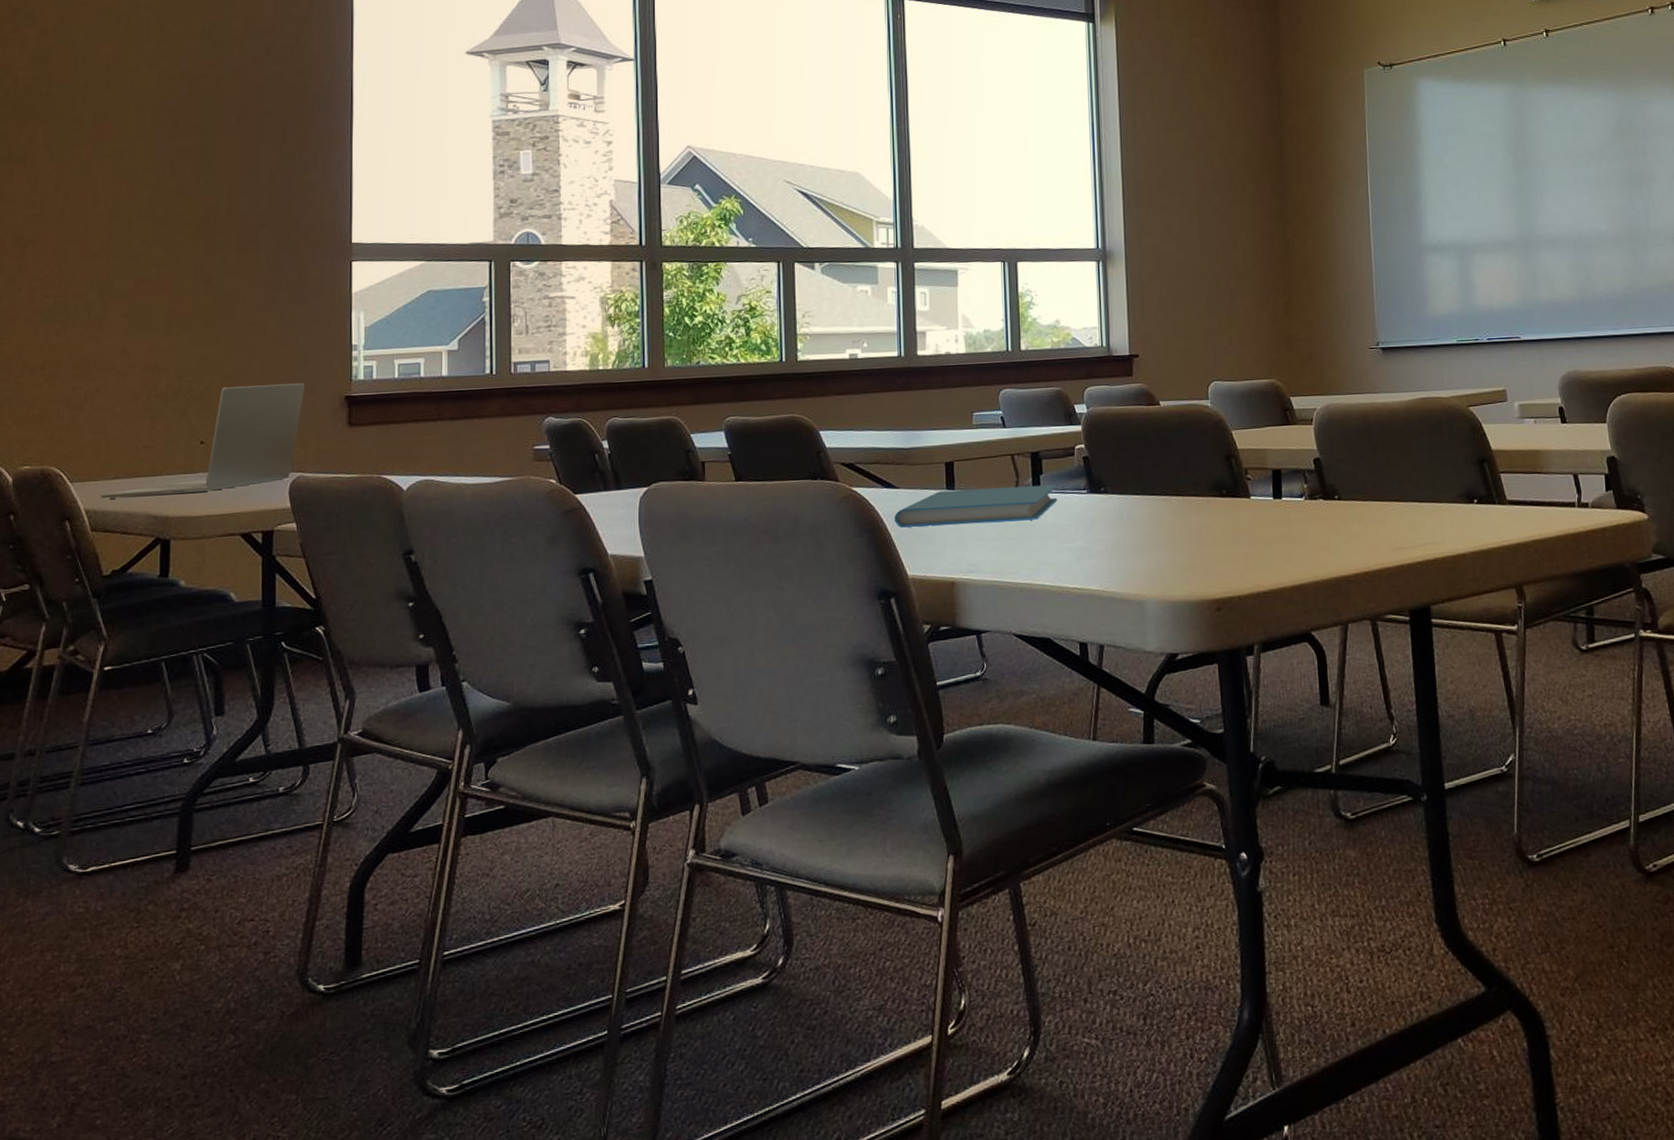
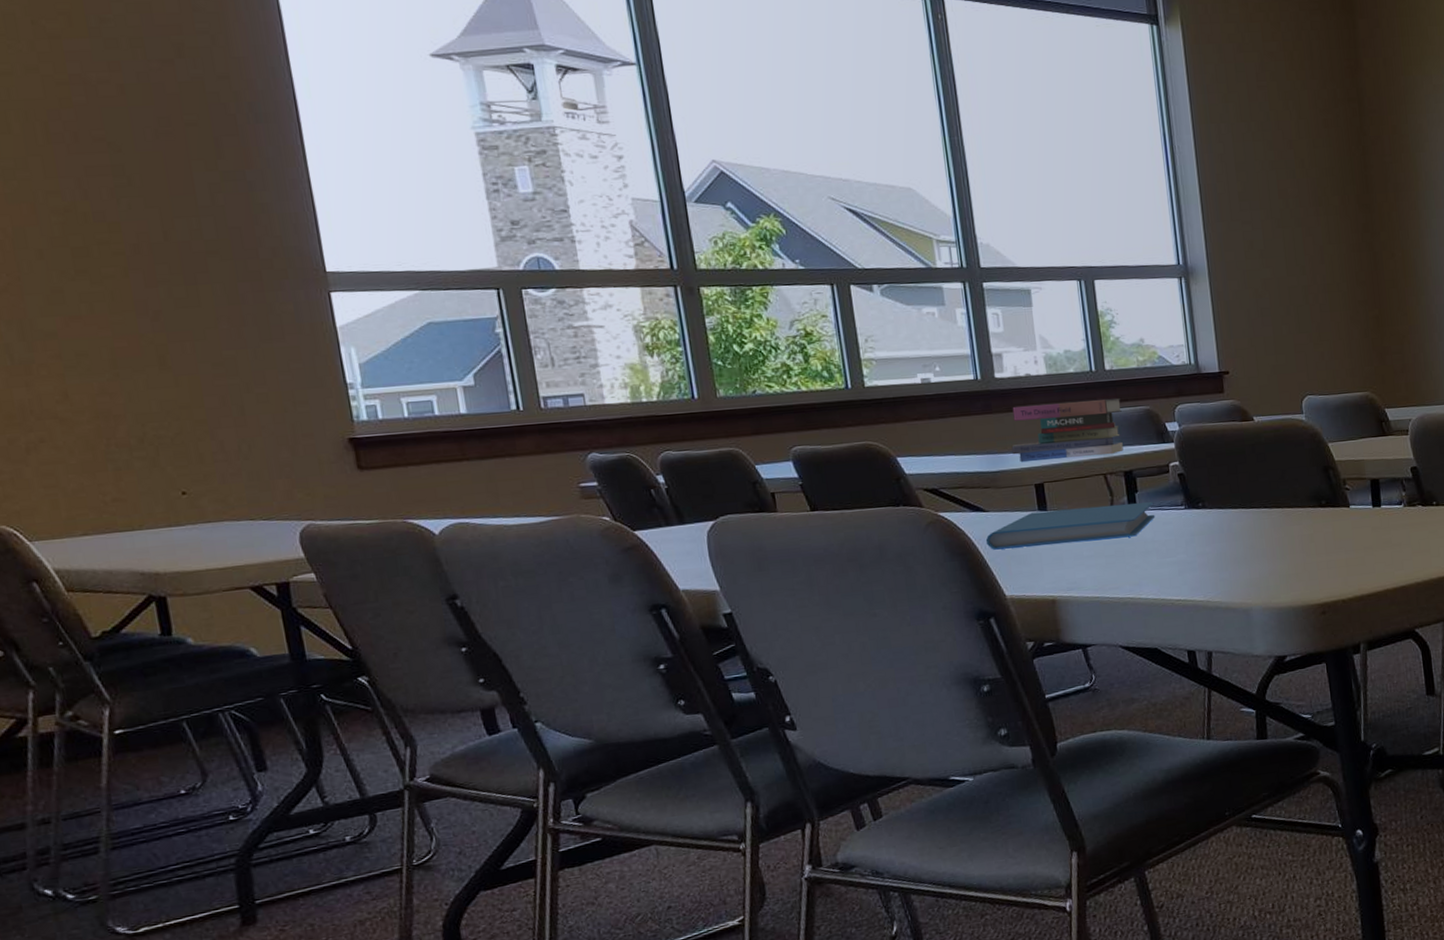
laptop: present [101,383,305,499] -> none [70,426,300,558]
books: none [926,378,1033,440] -> present [1011,398,1124,462]

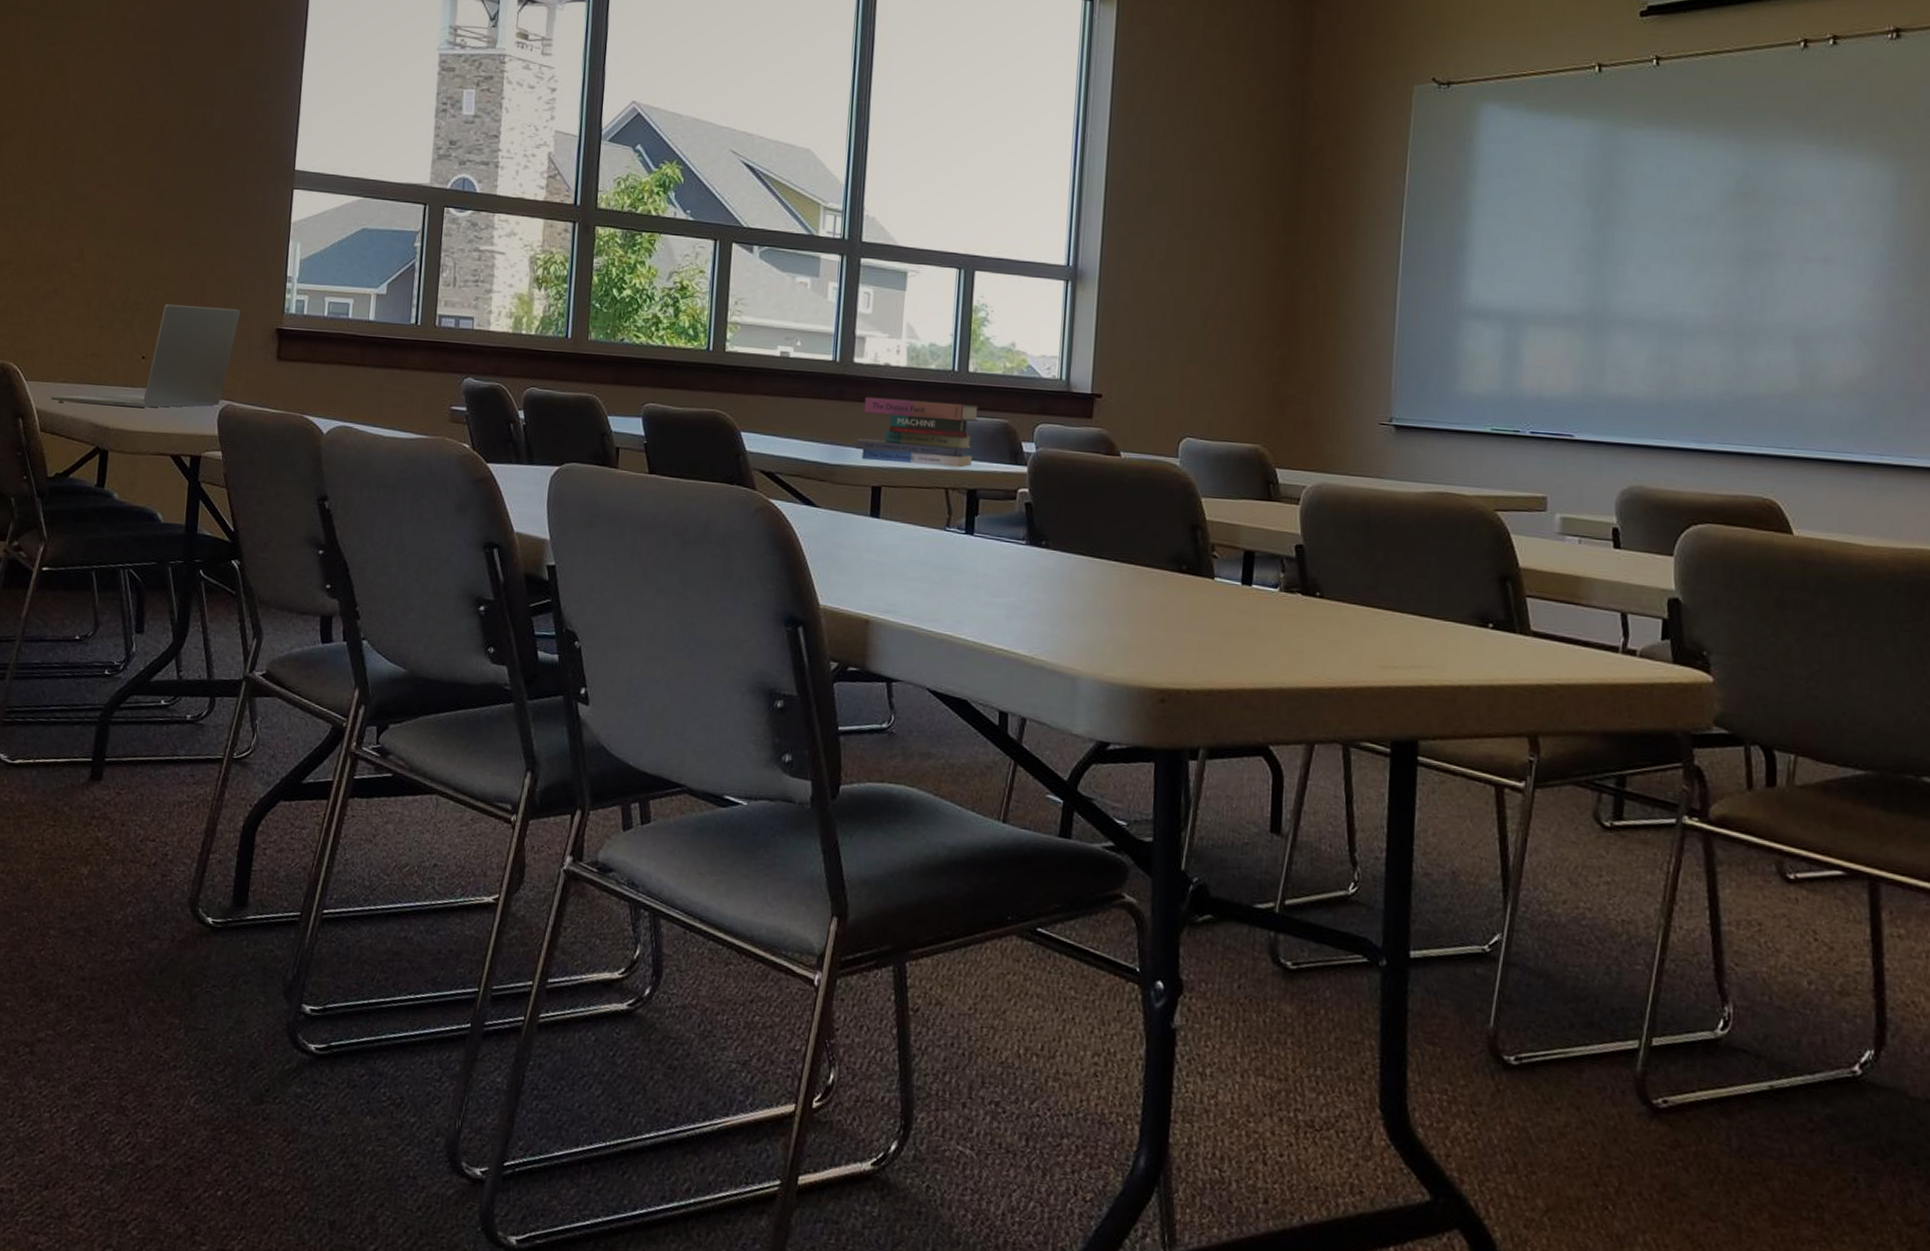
laptop: none [70,426,300,558] -> present [51,304,241,408]
book: present [985,502,1156,550] -> none [810,517,993,566]

